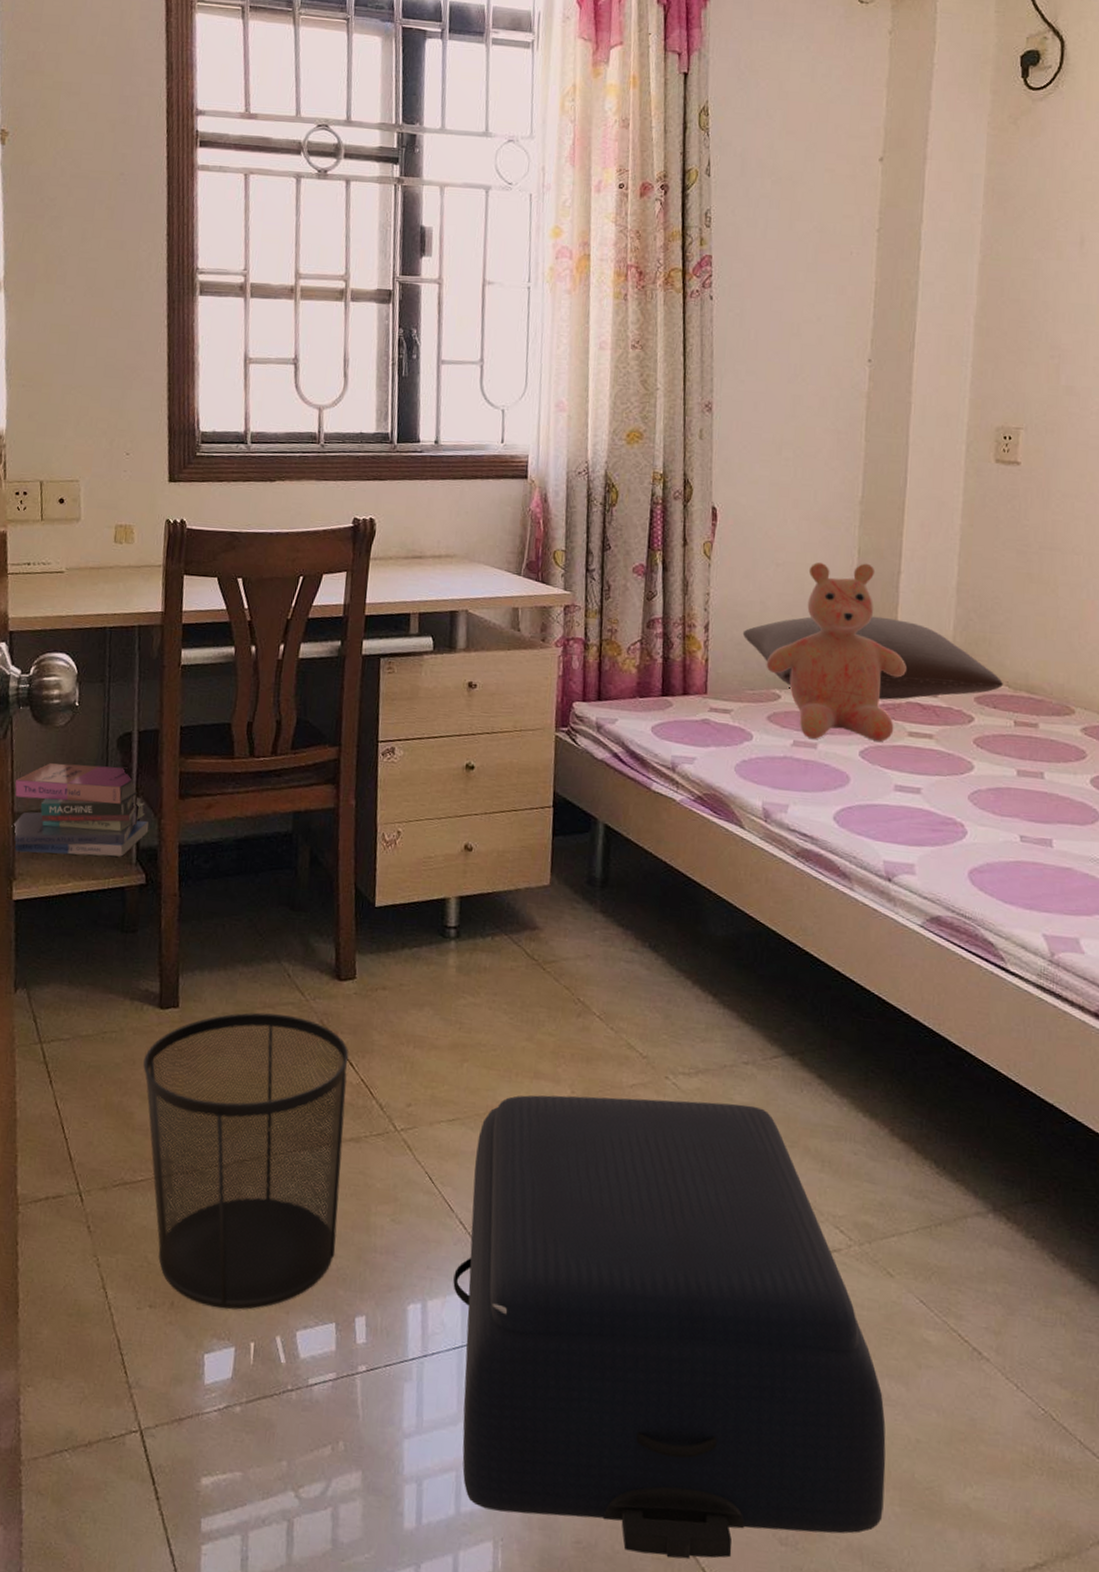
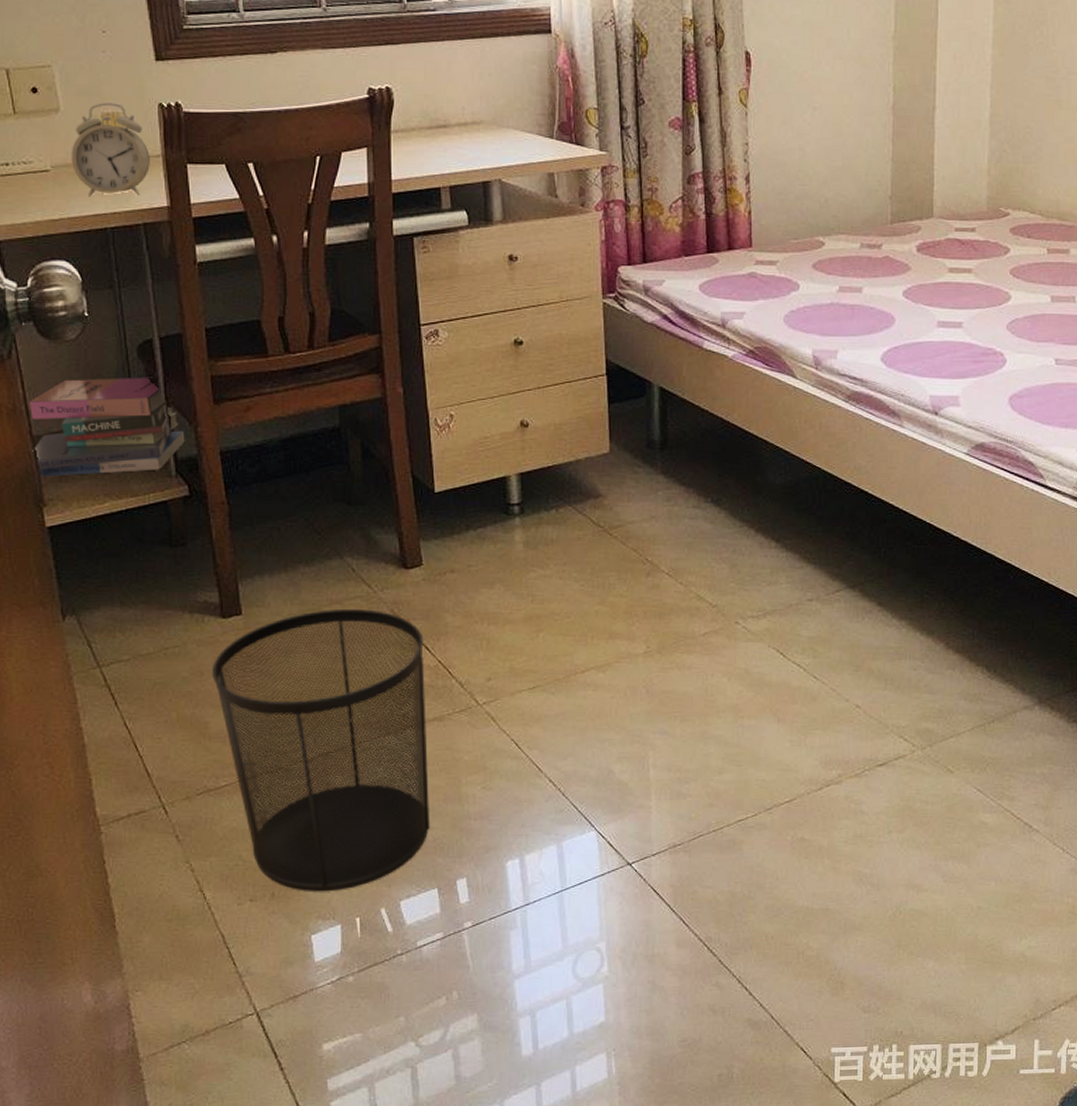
alarm clock: none [83,515,153,599] -> present [70,103,150,197]
suitcase: present [453,1095,886,1560] -> none [548,638,953,1040]
pillow: present [742,616,1003,700] -> none [783,154,1036,238]
stuffed animal: present [766,562,906,742] -> none [808,101,944,283]

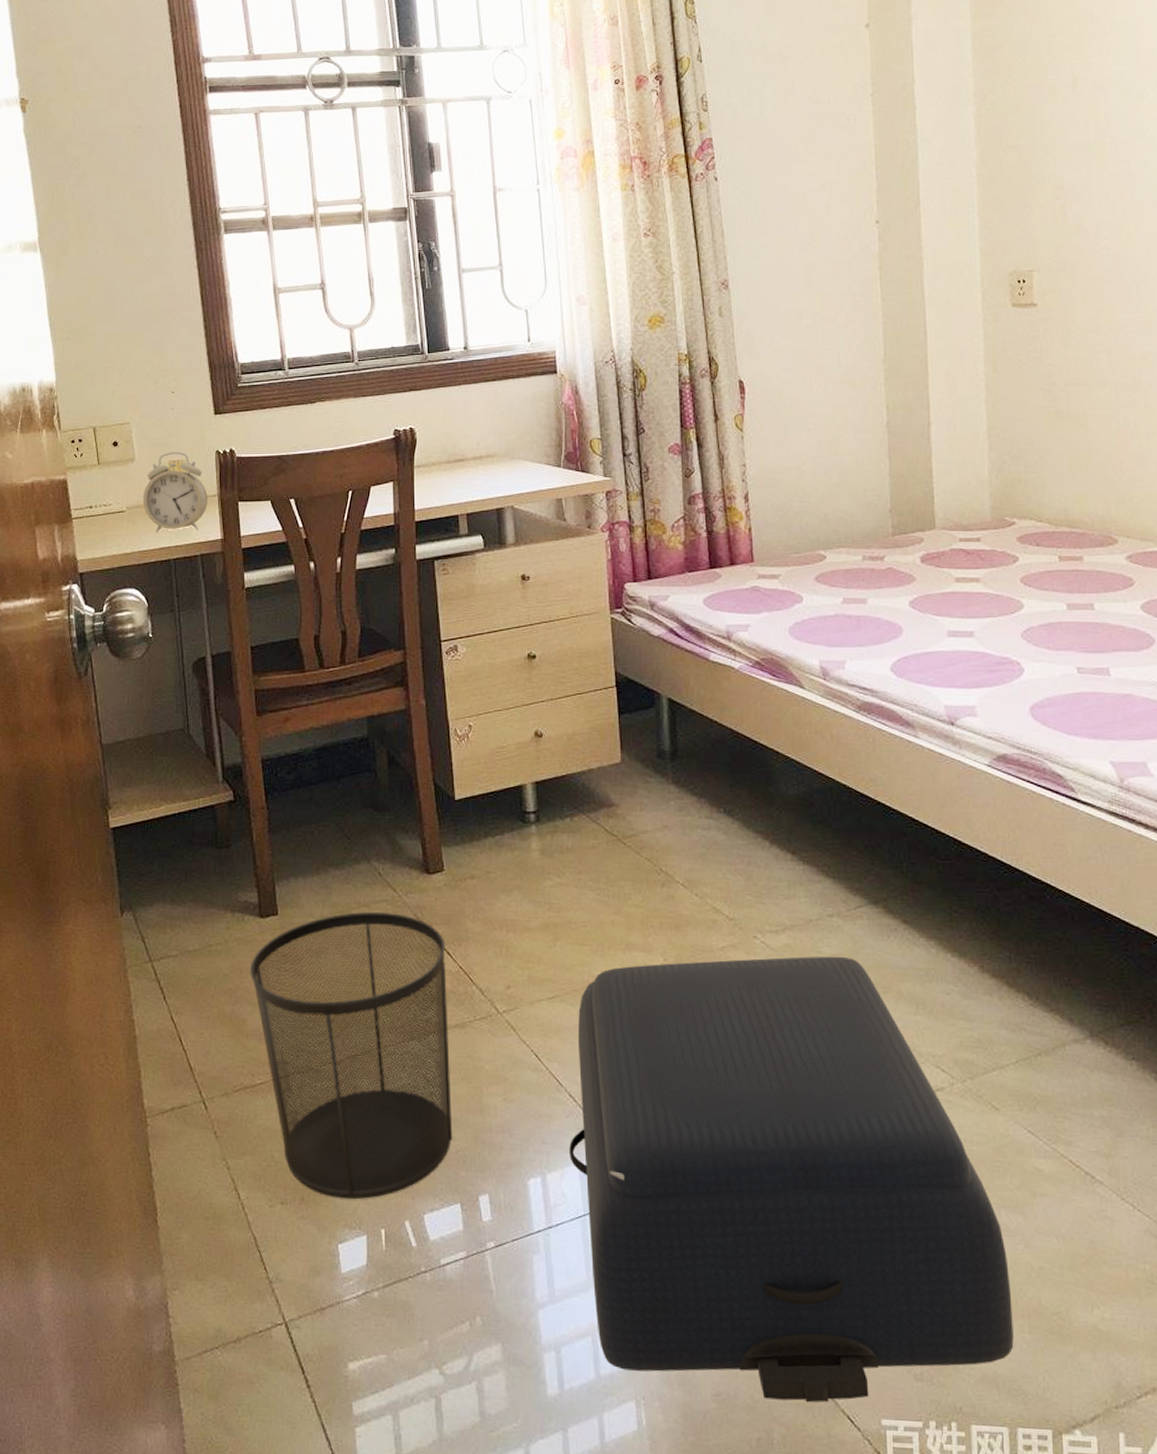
books: present [28,377,185,477] -> none [100,691,231,782]
suitcase: none [548,638,953,1040] -> present [569,956,1014,1403]

